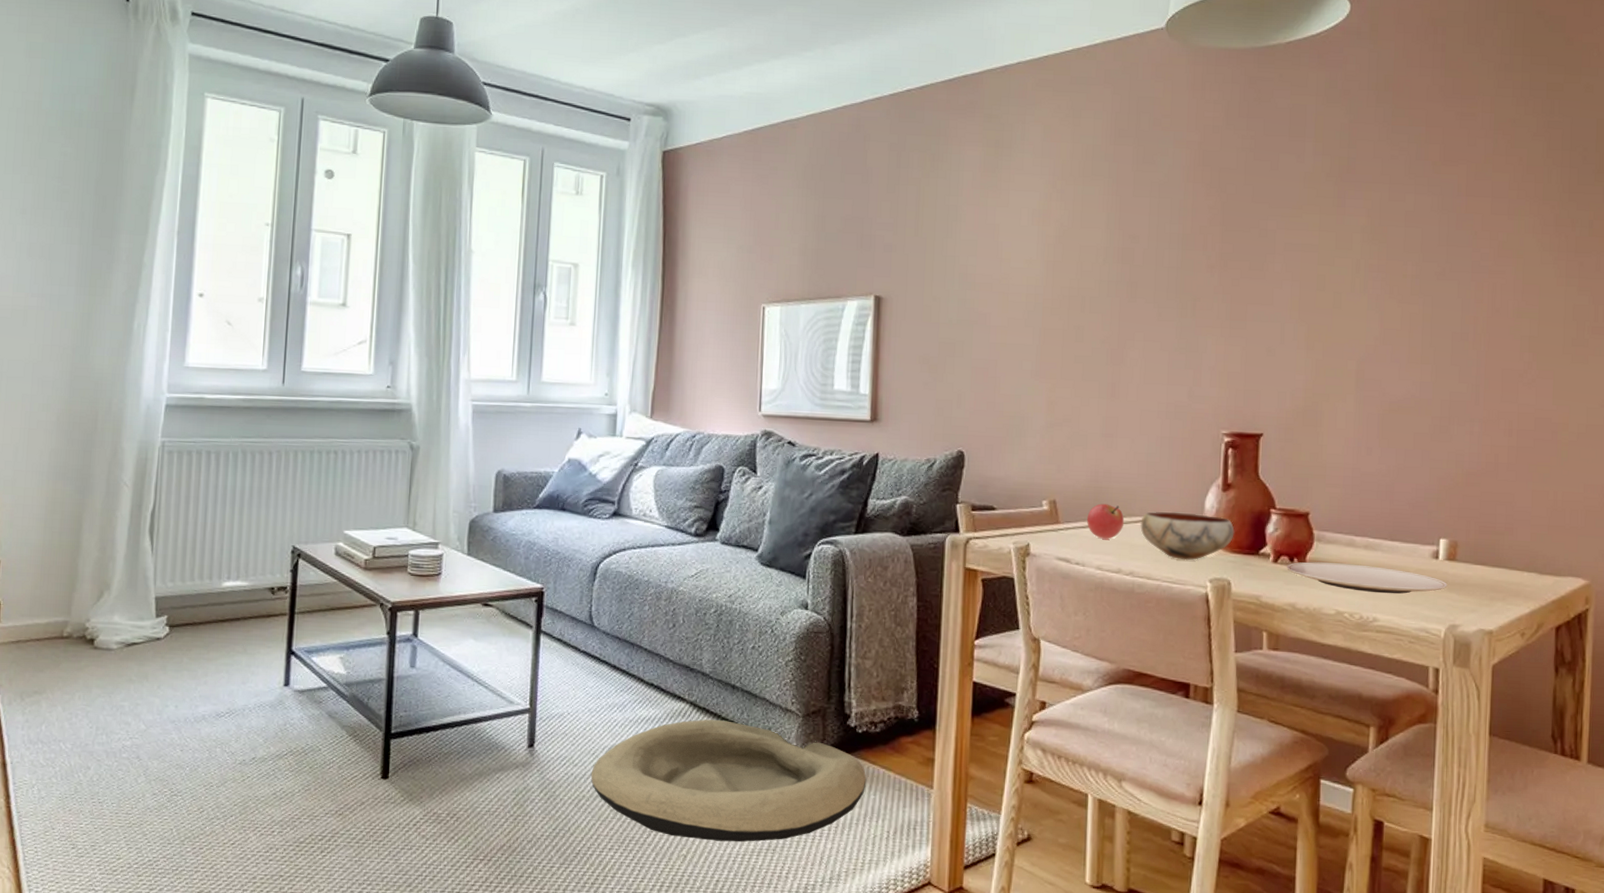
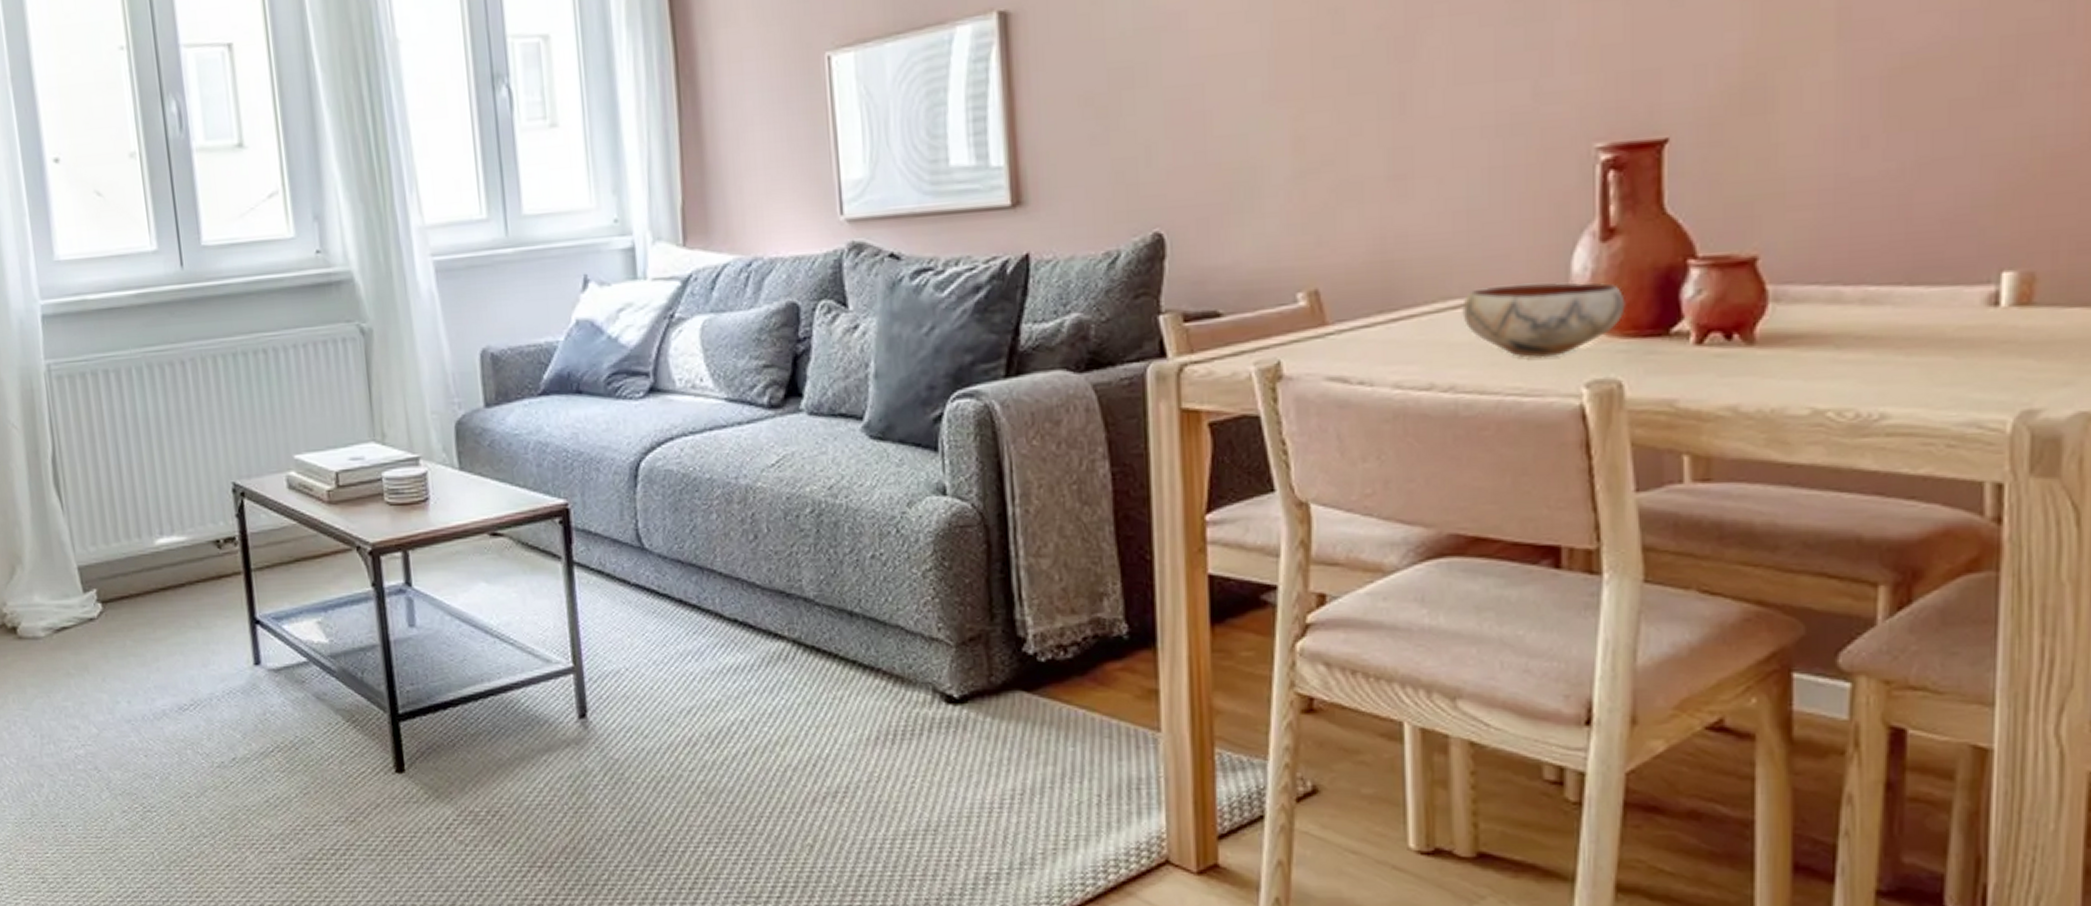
dog bed: present [590,719,867,842] -> none [668,661,1060,824]
fruit: present [1087,503,1125,539] -> none [1372,285,1435,341]
plate: present [1287,562,1448,594] -> none [1720,330,2017,374]

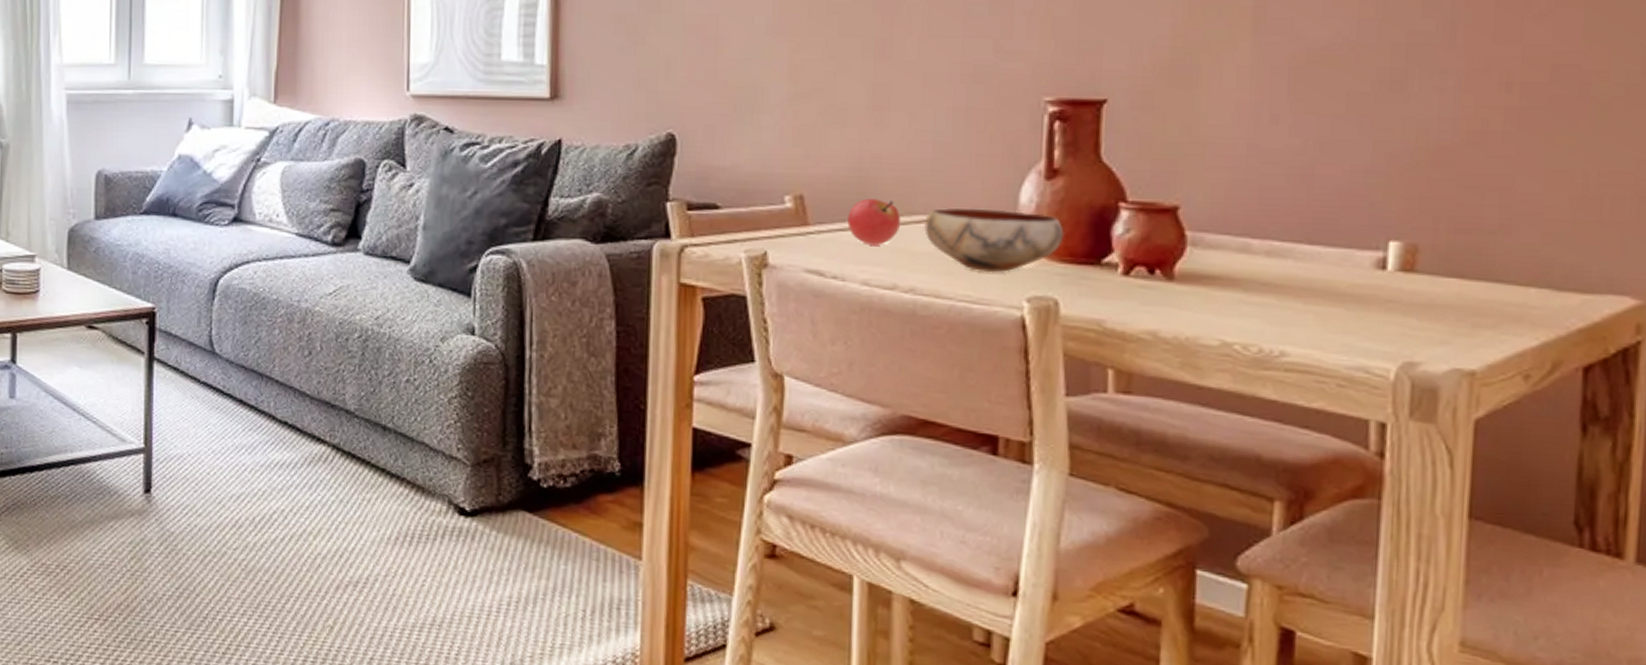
fruit: none [1372,285,1435,341] -> present [847,198,901,245]

